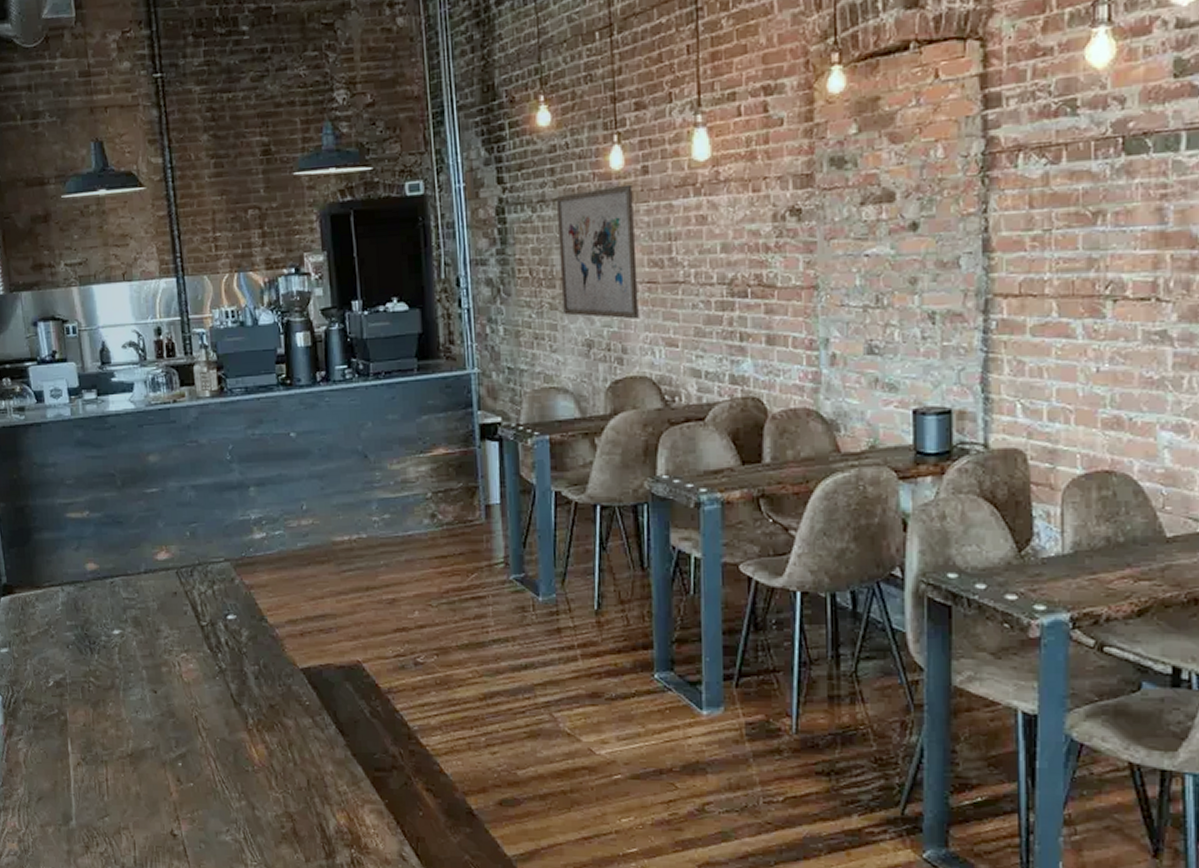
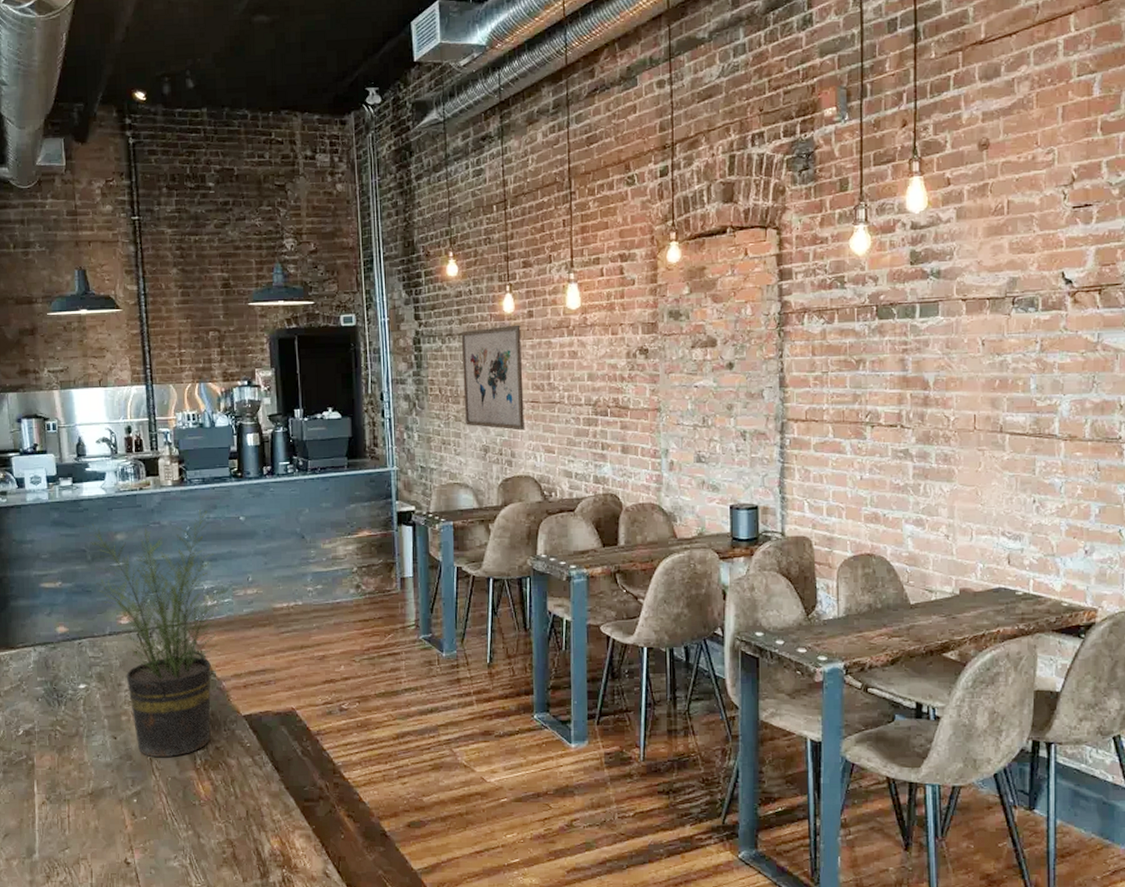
potted plant: none [109,424,284,716] -> present [82,509,233,758]

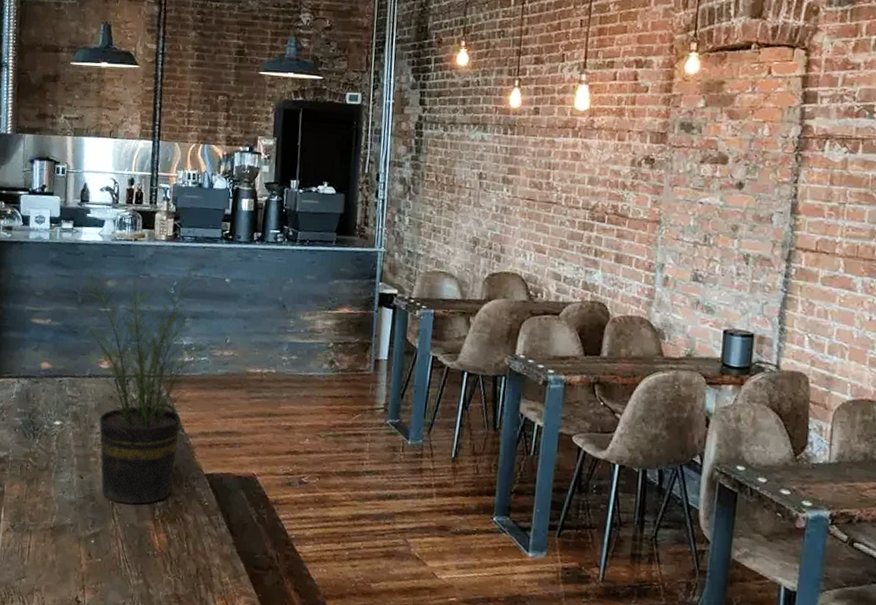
wall art: present [461,324,524,431] -> none [458,120,525,227]

